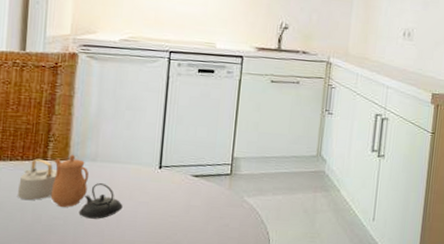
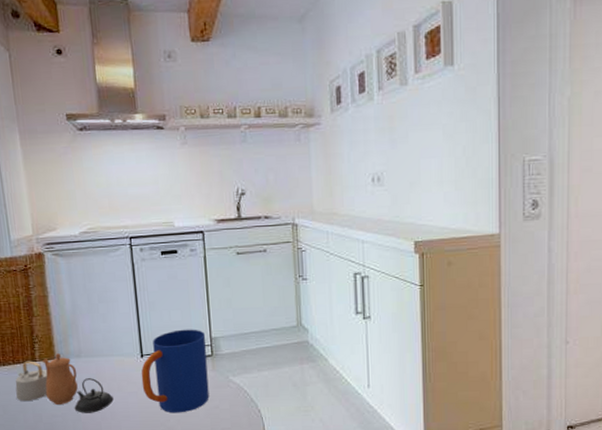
mug: none [154,146,228,228] -> present [141,329,210,413]

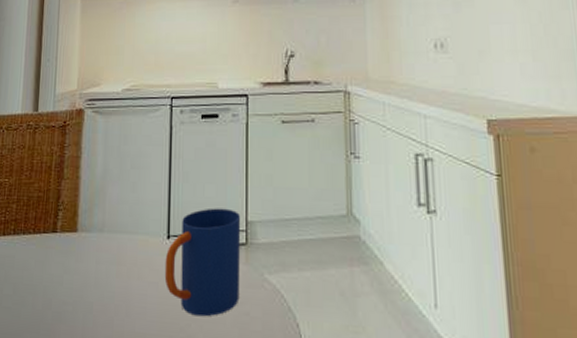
teapot: present [15,354,114,413] -> none [30,225,131,305]

